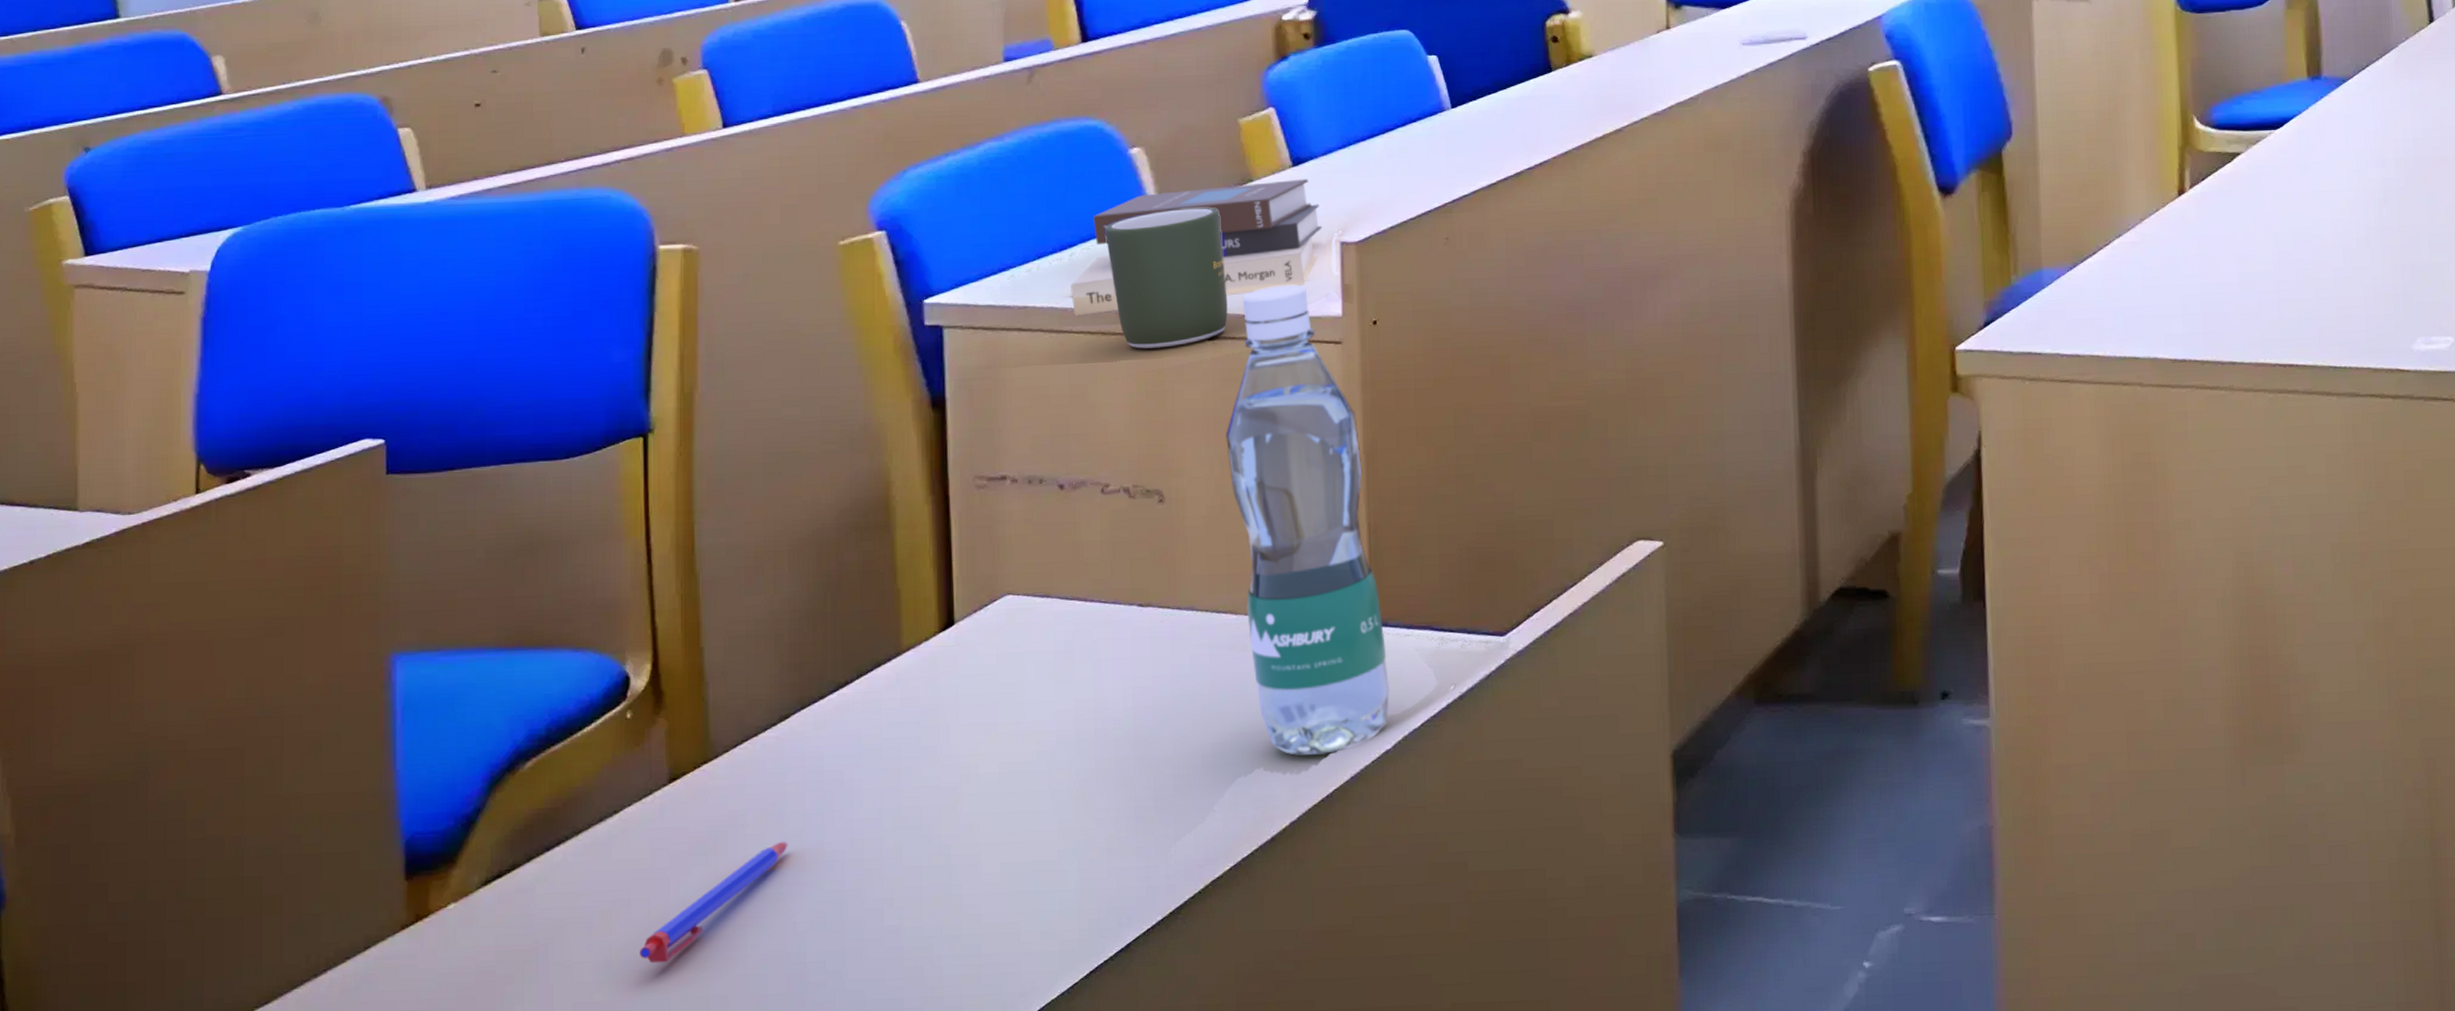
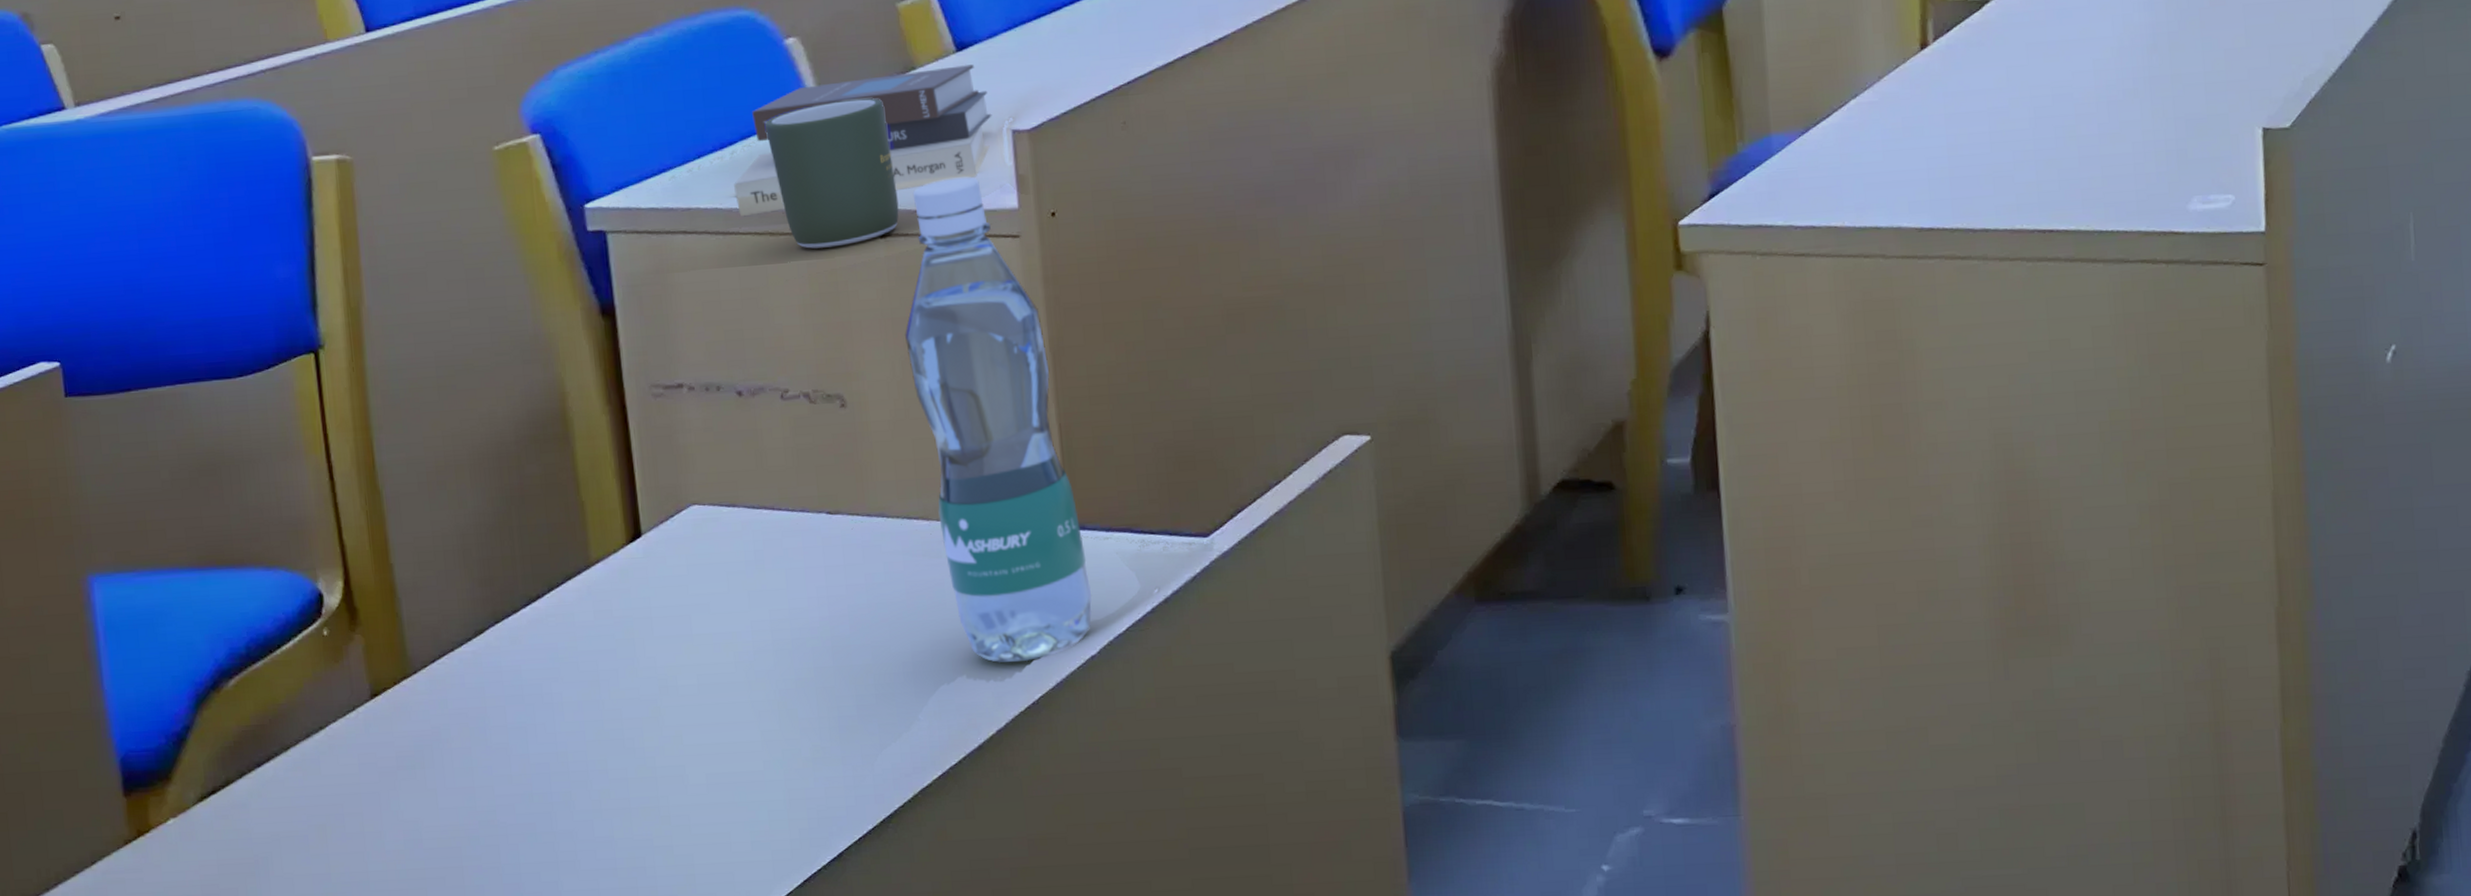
pen: present [640,841,788,964] -> none [357,754,494,876]

